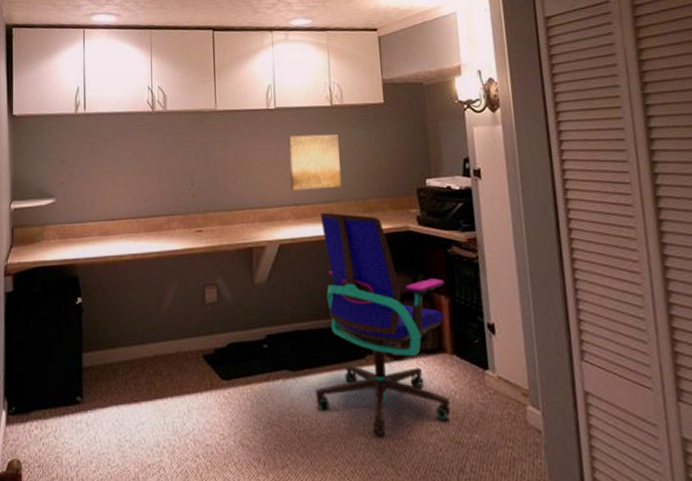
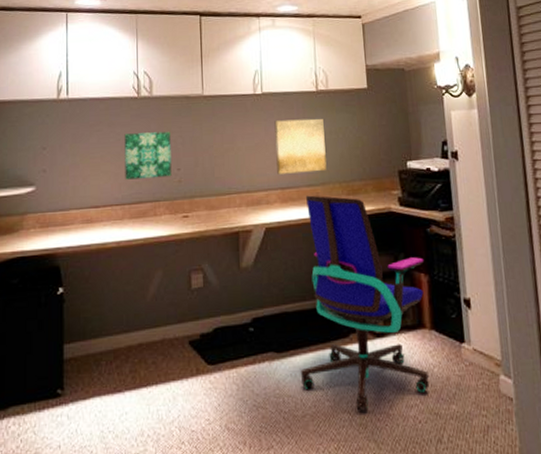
wall art: none [139,146,186,193] -> present [124,131,172,180]

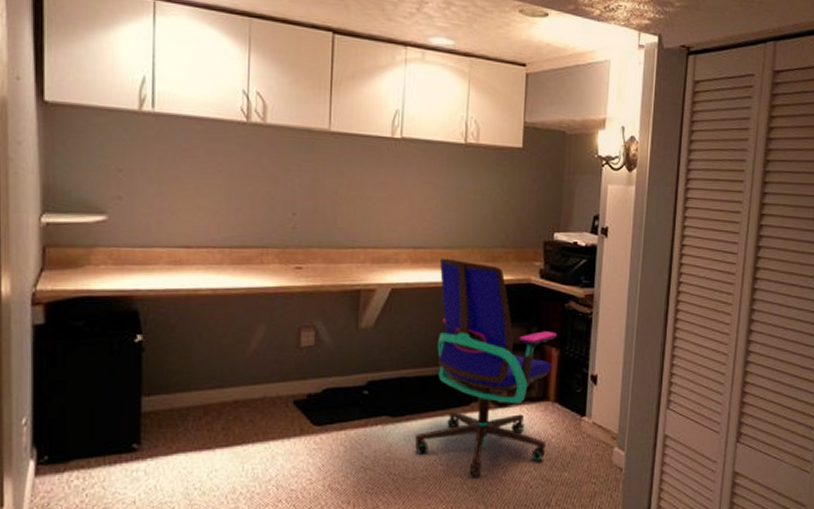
wall art: present [124,131,172,180] -> none [226,165,286,222]
wall art: present [274,118,327,174] -> none [410,171,469,234]

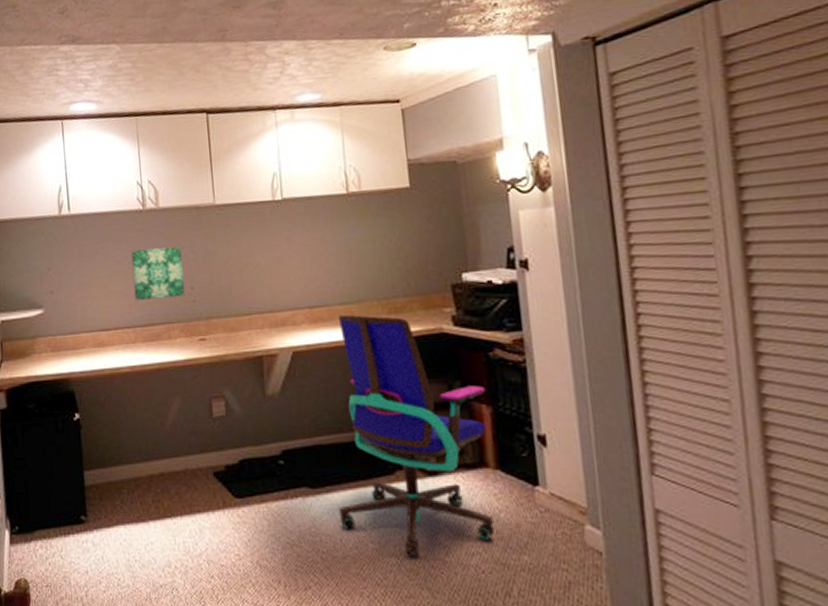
wall art: none [226,165,286,222] -> present [131,246,185,300]

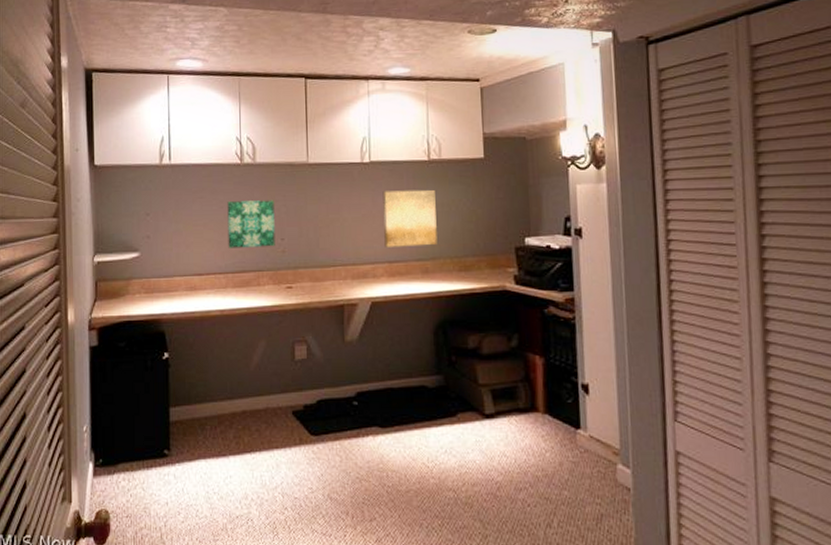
wall art: none [298,226,362,292] -> present [382,189,437,247]
office chair: present [339,314,494,556] -> none [406,270,540,490]

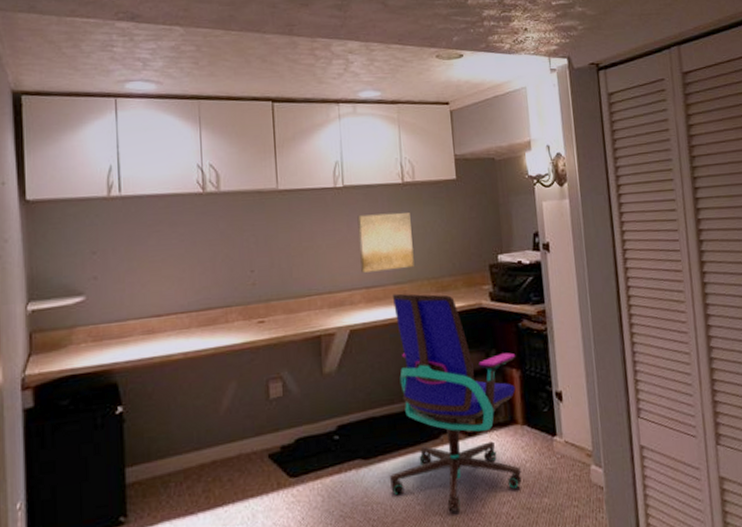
wall art: present [227,200,275,248] -> none [188,230,244,285]
office chair: none [406,270,540,490] -> present [390,293,522,513]

